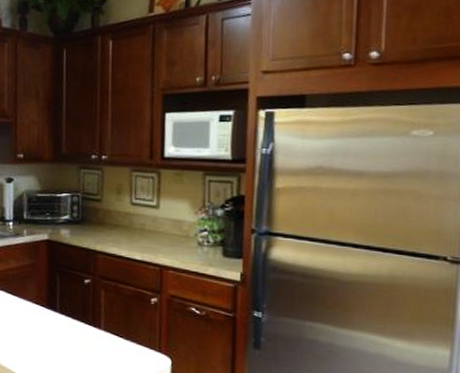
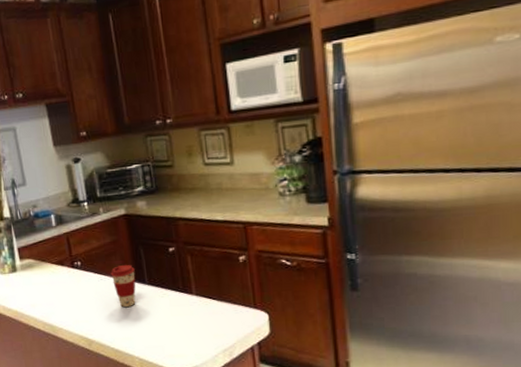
coffee cup: none [24,289,48,333] -> present [110,264,136,308]

